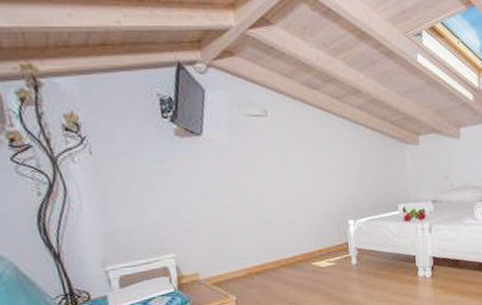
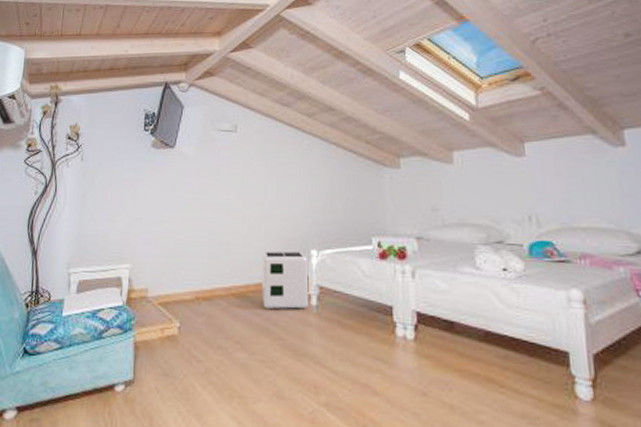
air purifier: none [305,223,350,273] -> present [261,251,309,309]

